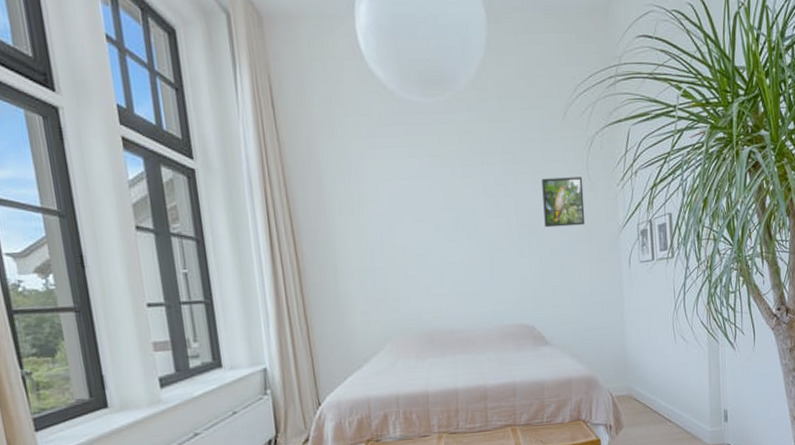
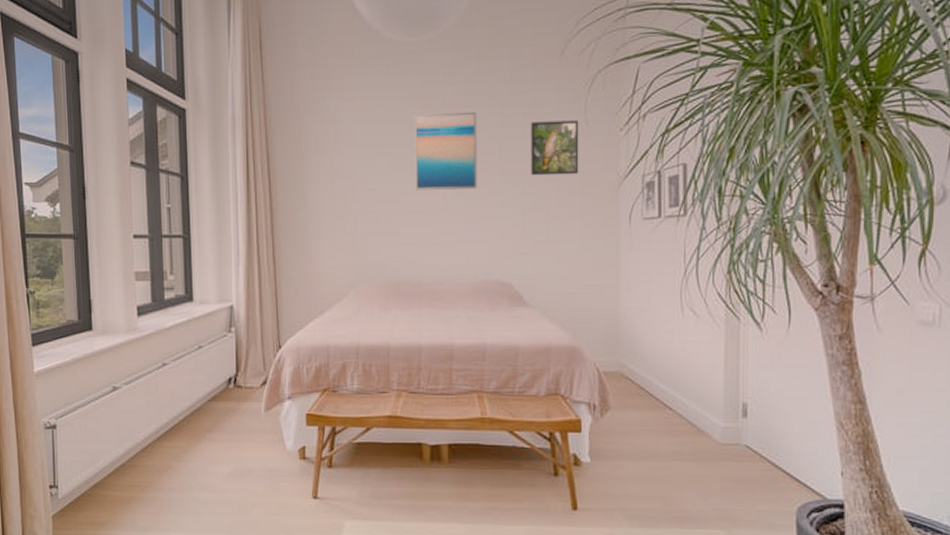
wall art: none [434,169,498,245] -> present [413,111,477,190]

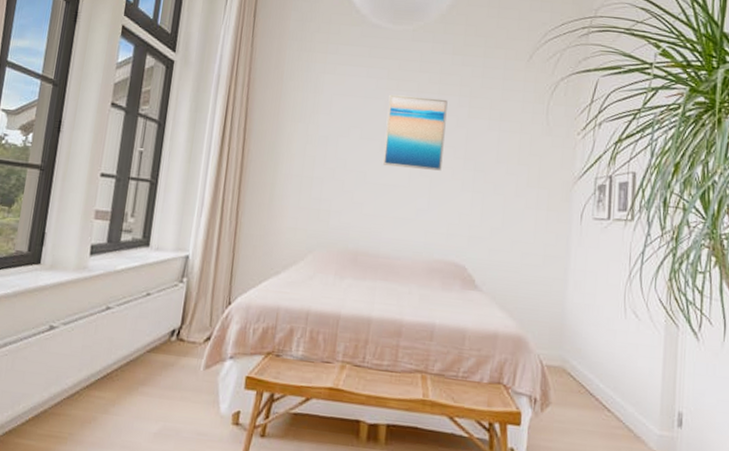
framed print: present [531,120,579,176] -> none [493,116,541,170]

